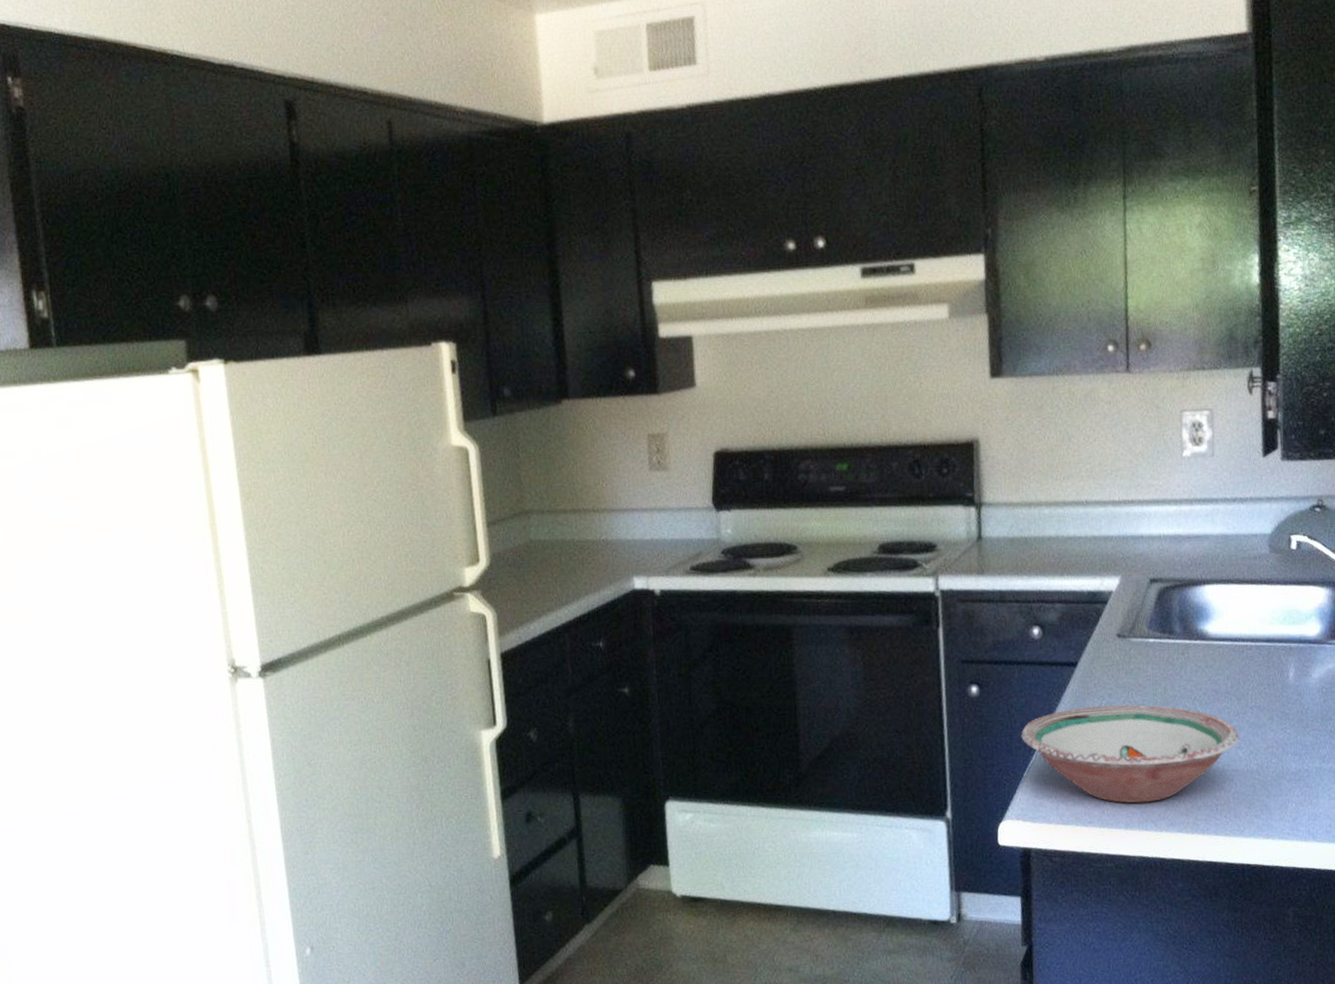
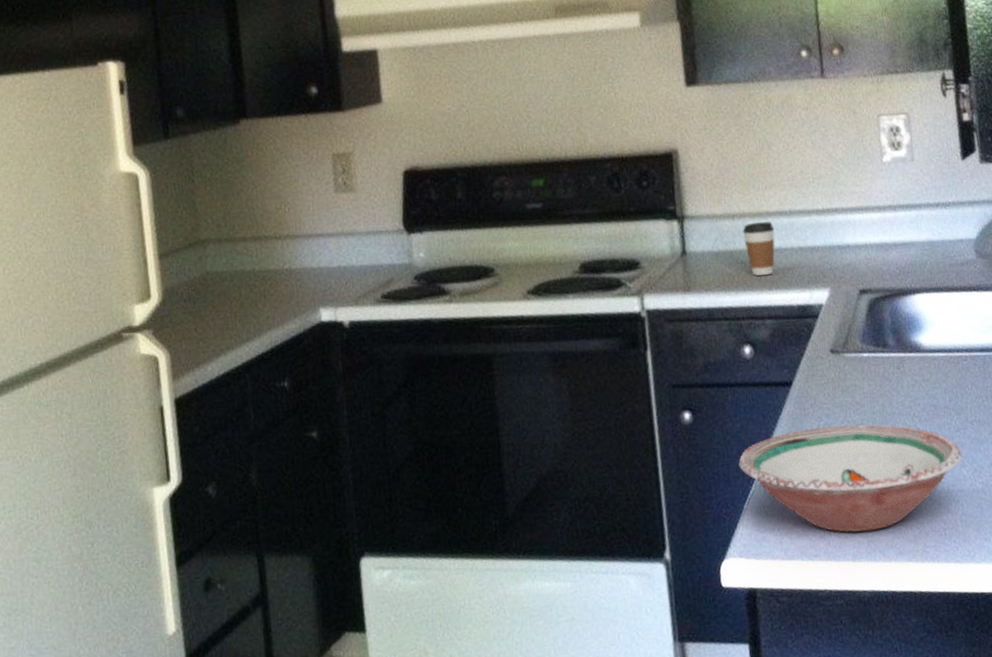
coffee cup: none [1038,510,1070,563] -> present [742,221,775,276]

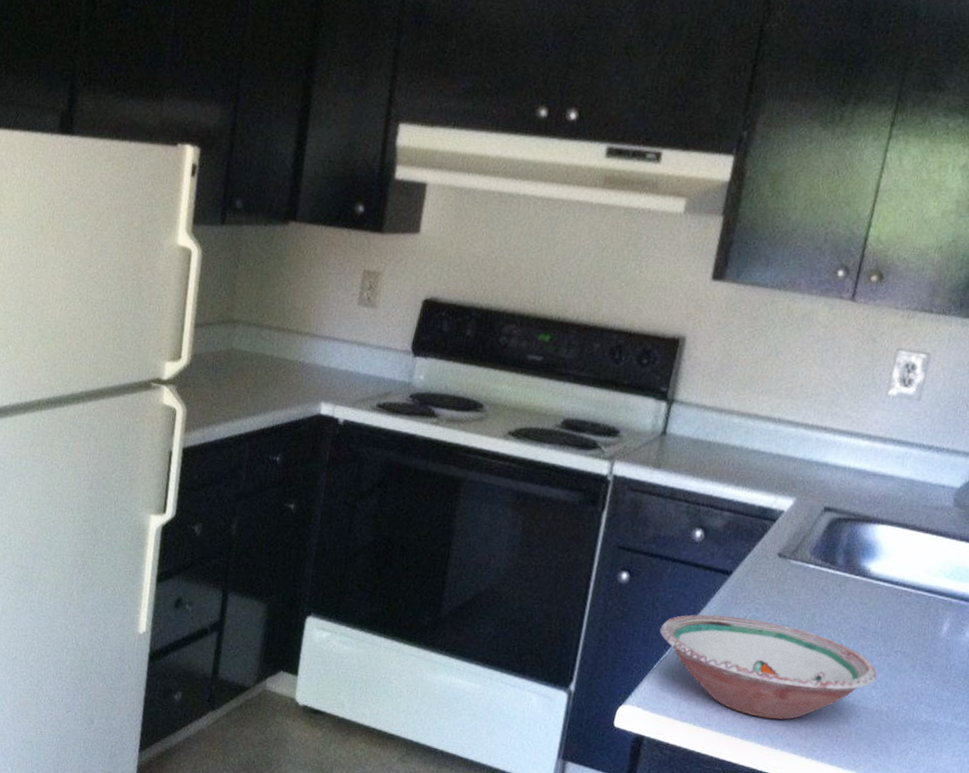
coffee cup: present [742,221,775,276] -> none [724,420,759,473]

